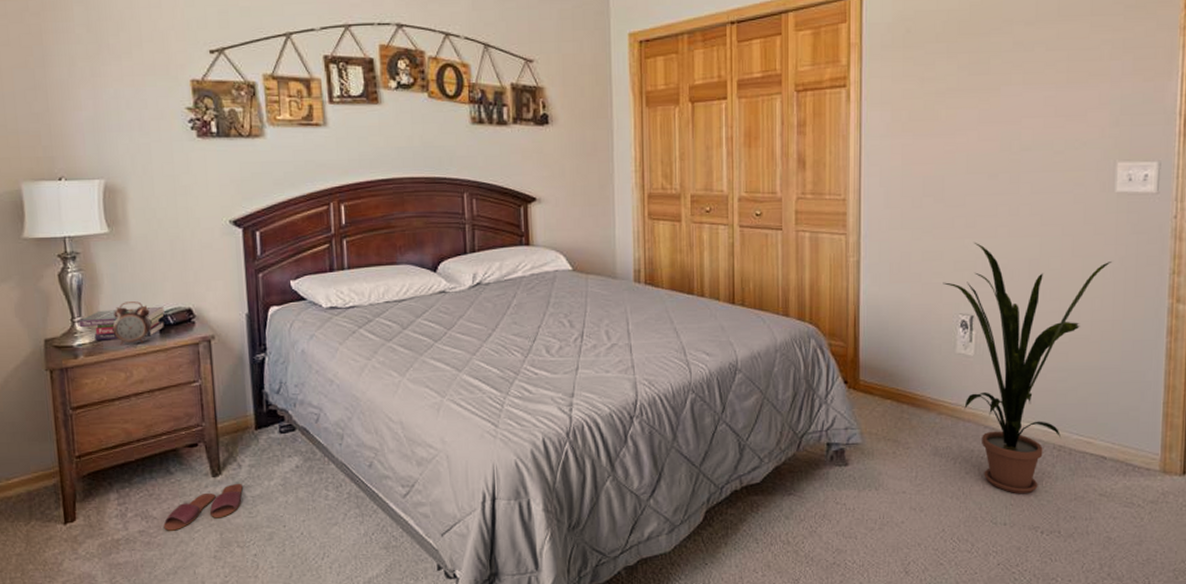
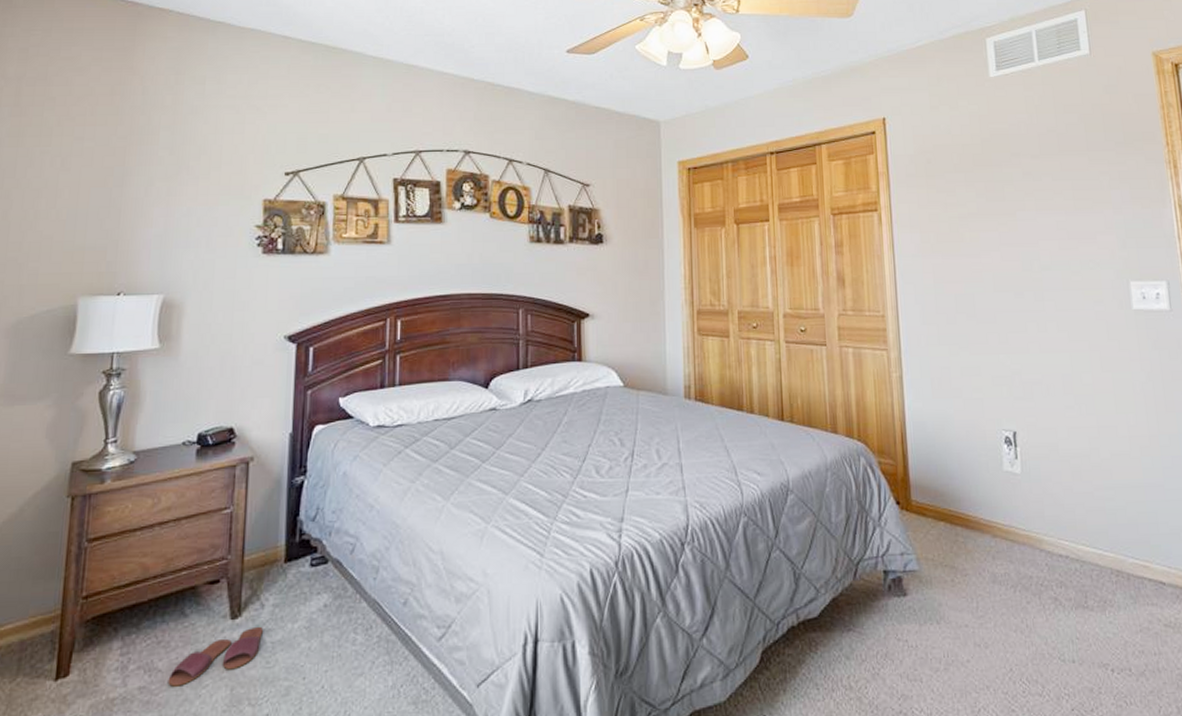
books: present [78,306,164,341] -> none [112,425,205,463]
alarm clock: present [112,301,152,345] -> none [146,420,190,468]
house plant: present [943,241,1113,494] -> none [983,357,1140,626]

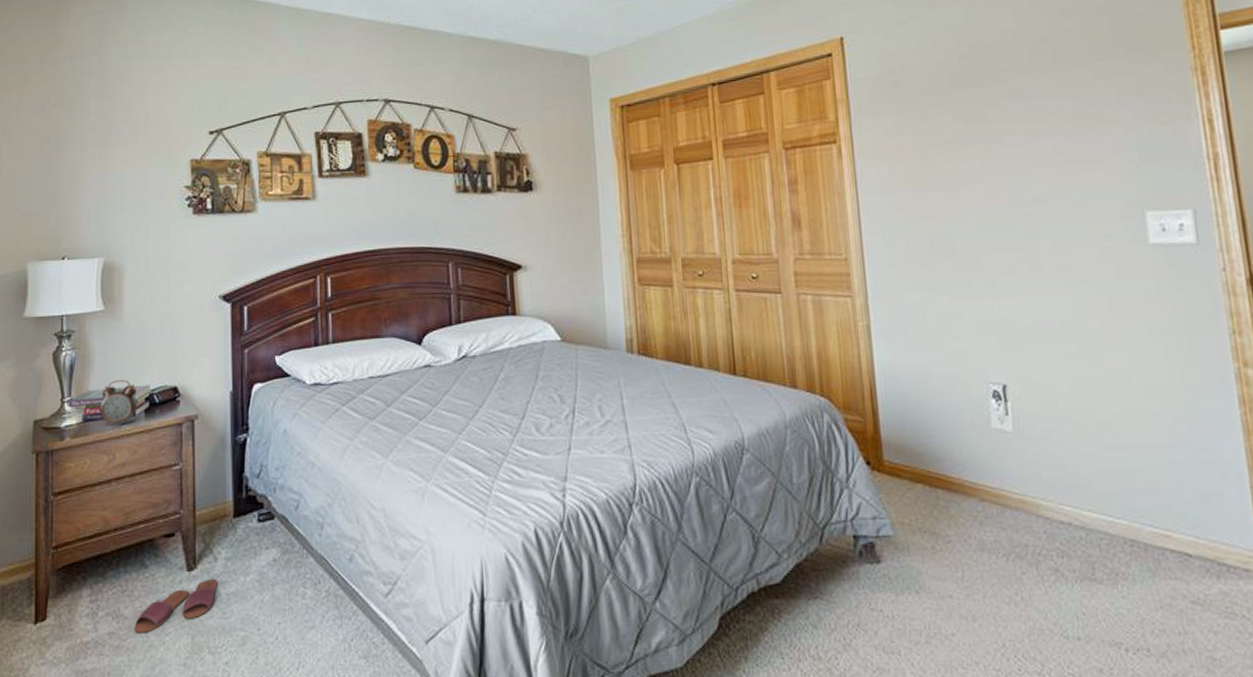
books: none [112,425,205,463] -> present [68,384,151,421]
alarm clock: none [146,420,190,468] -> present [100,380,138,426]

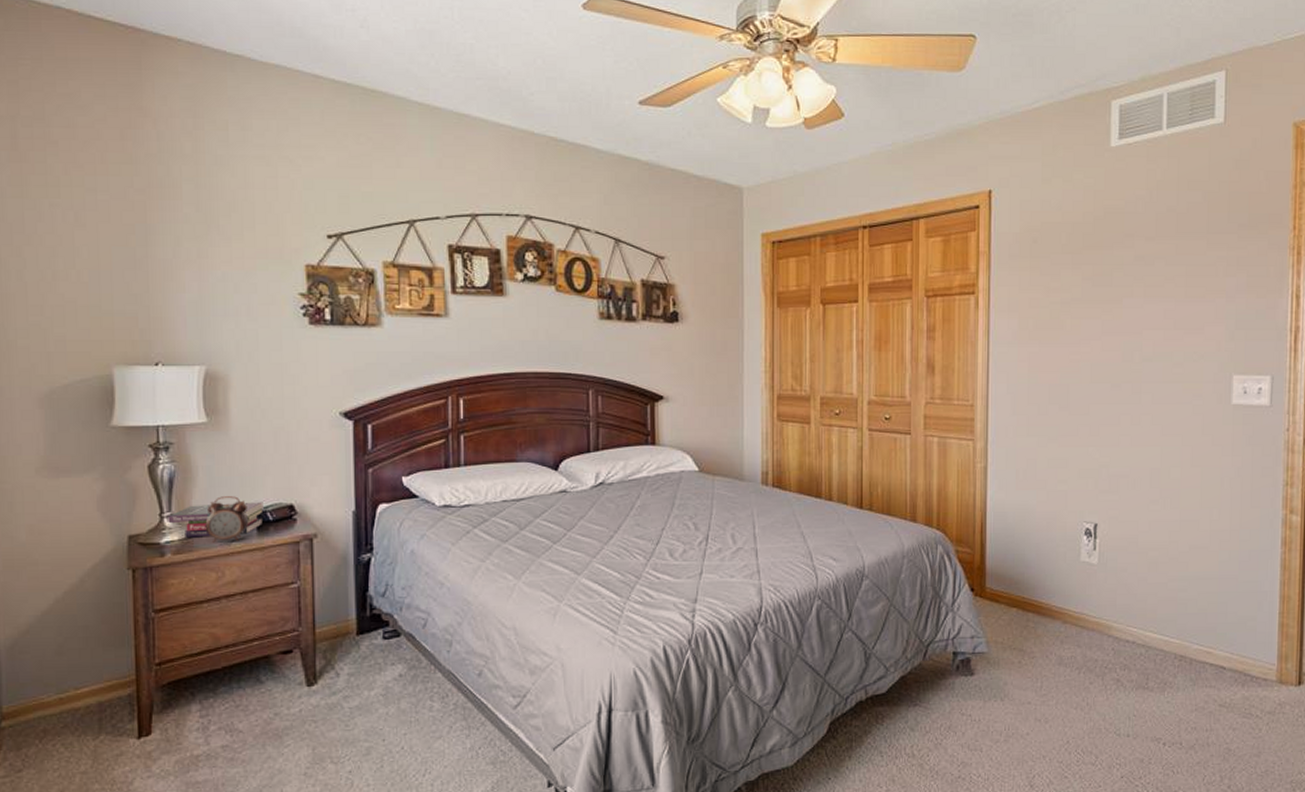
slippers: present [134,578,217,633] -> none [250,693,340,746]

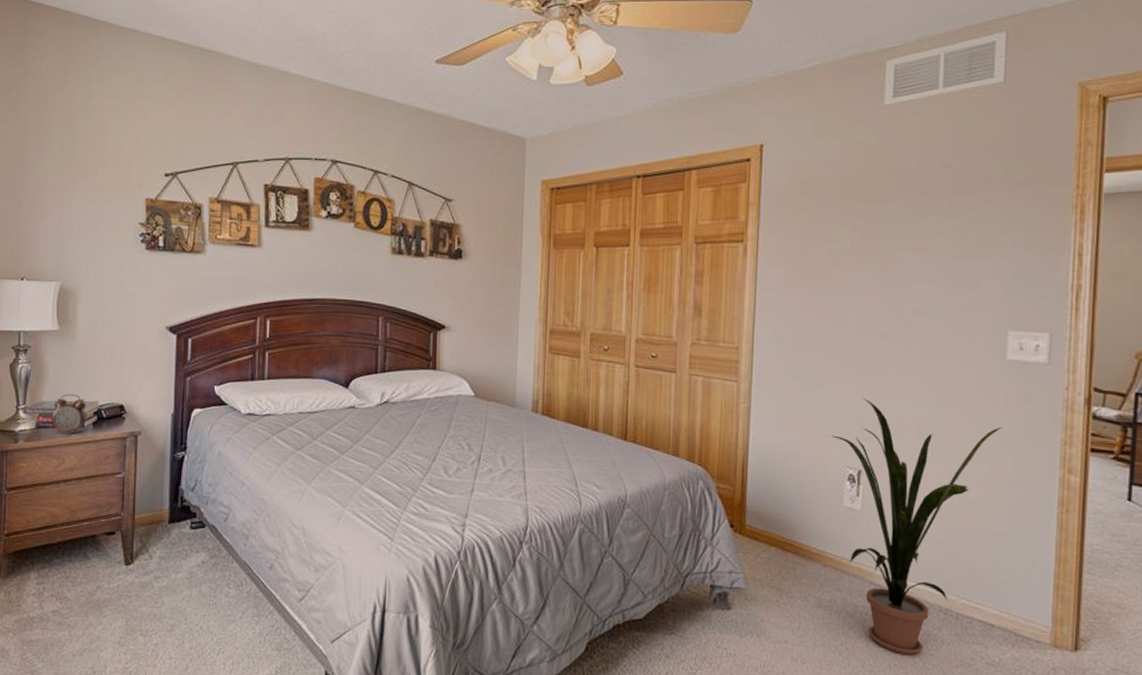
house plant: none [1067,450,1230,705] -> present [831,398,1003,656]

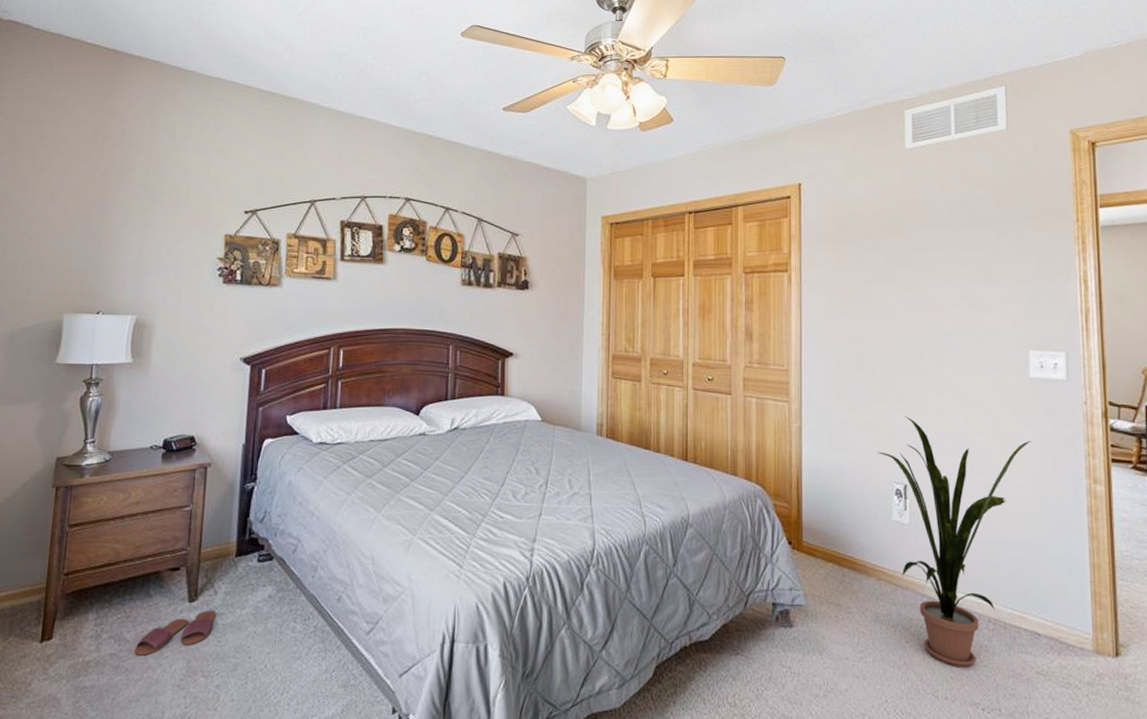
books: present [22,400,99,429] -> none [90,432,170,462]
alarm clock: present [51,394,87,434] -> none [120,427,157,467]
slippers: none [75,573,151,614] -> present [134,610,216,656]

